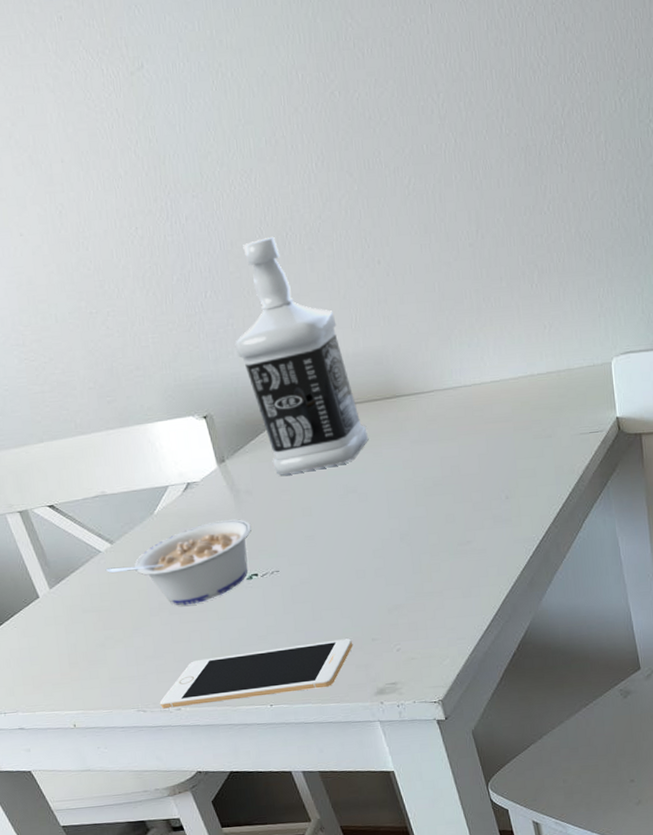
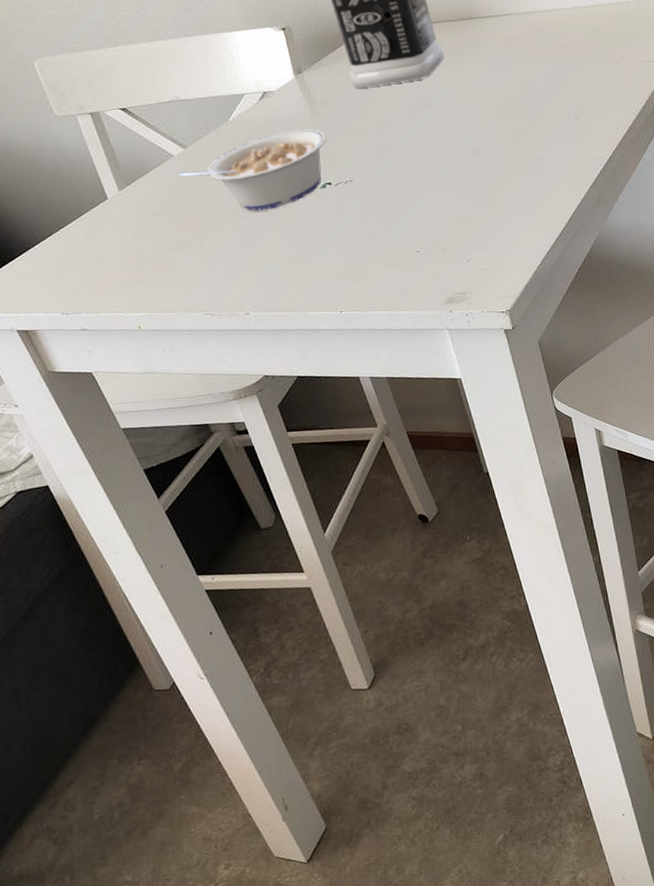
cell phone: present [159,638,353,709] -> none [228,248,424,313]

